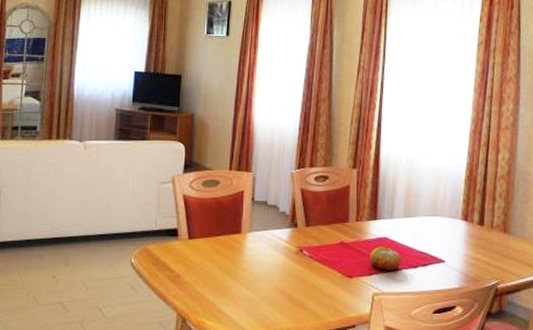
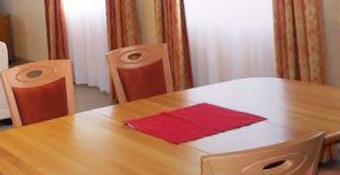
fruit: present [369,247,401,271] -> none [192,112,224,134]

